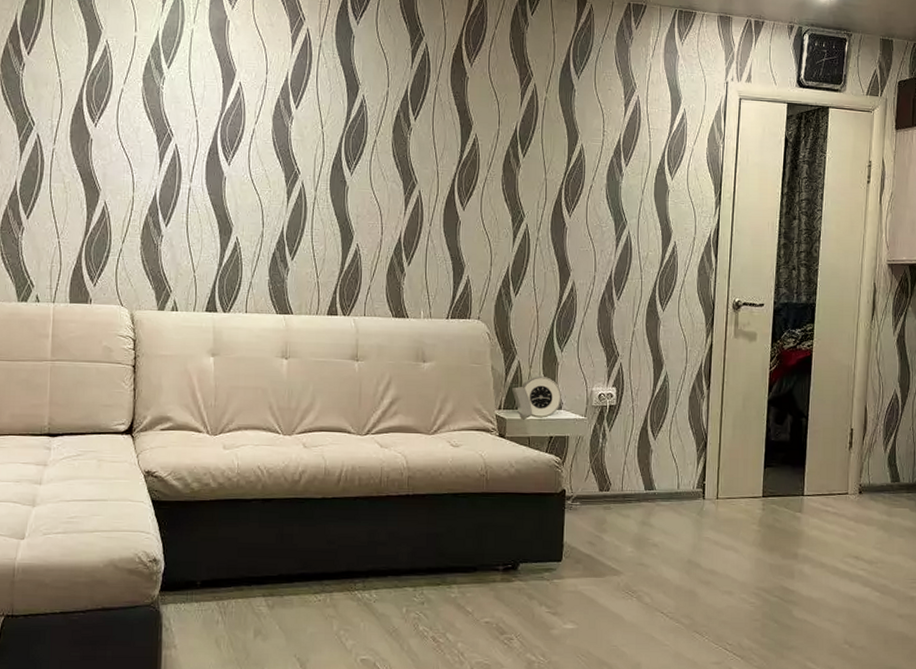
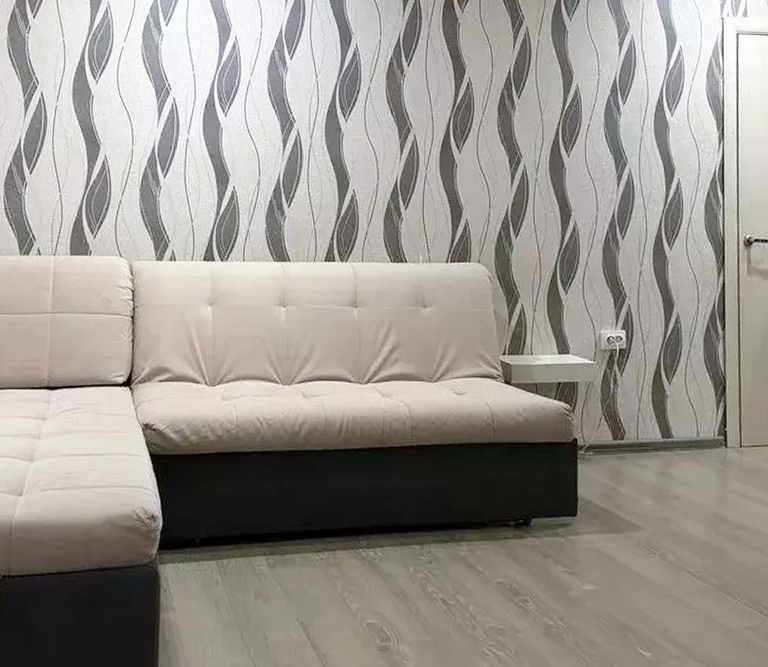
alarm clock: present [511,376,562,420] -> none [515,319,569,365]

